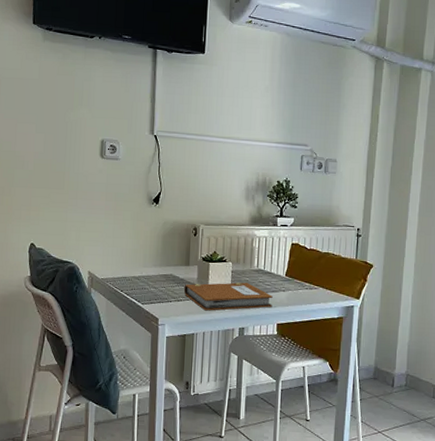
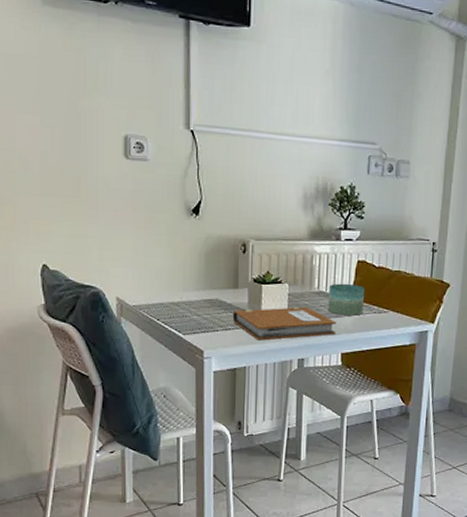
candle: none [265,262,298,291] -> present [328,283,365,315]

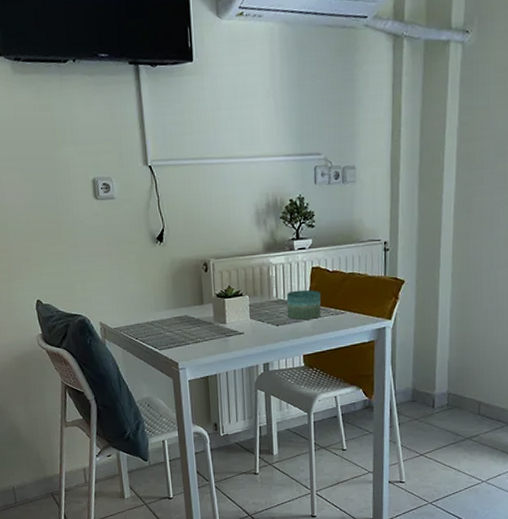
notebook: present [232,307,336,341] -> none [200,315,297,350]

